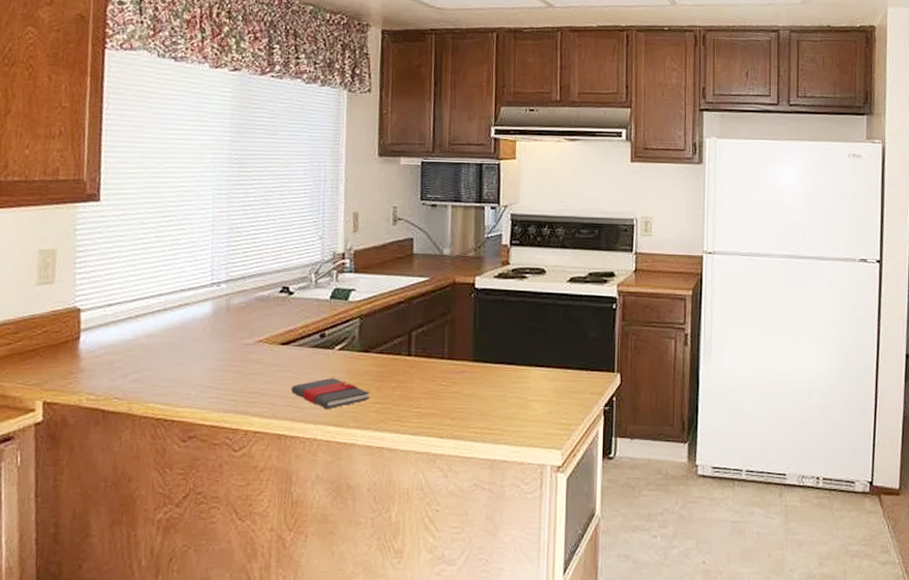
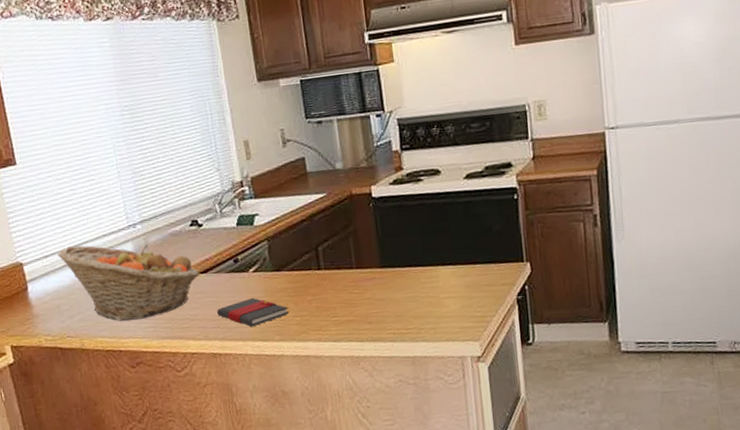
fruit basket: none [124,297,280,387] -> present [58,245,199,321]

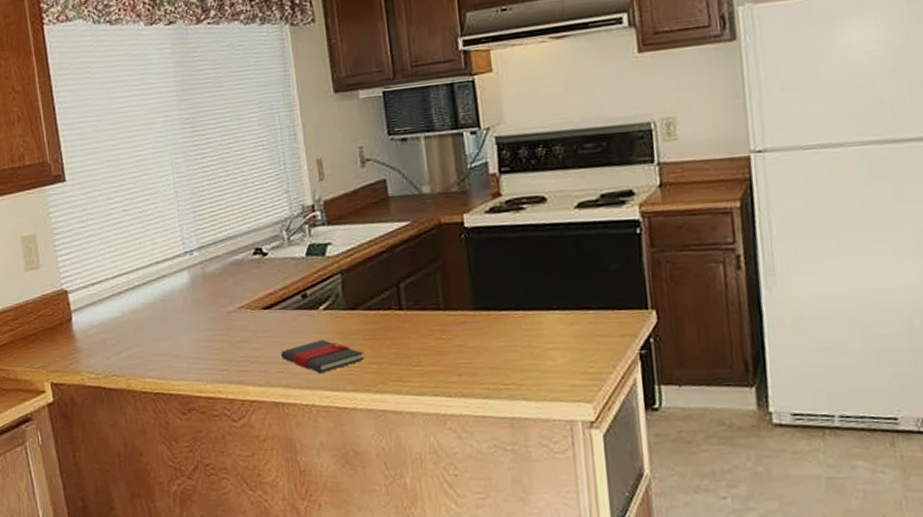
fruit basket: present [58,245,199,321] -> none [106,273,262,360]

